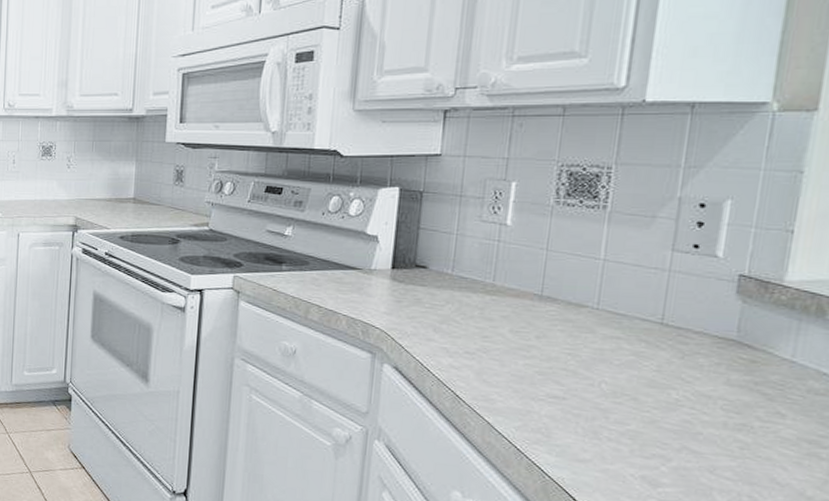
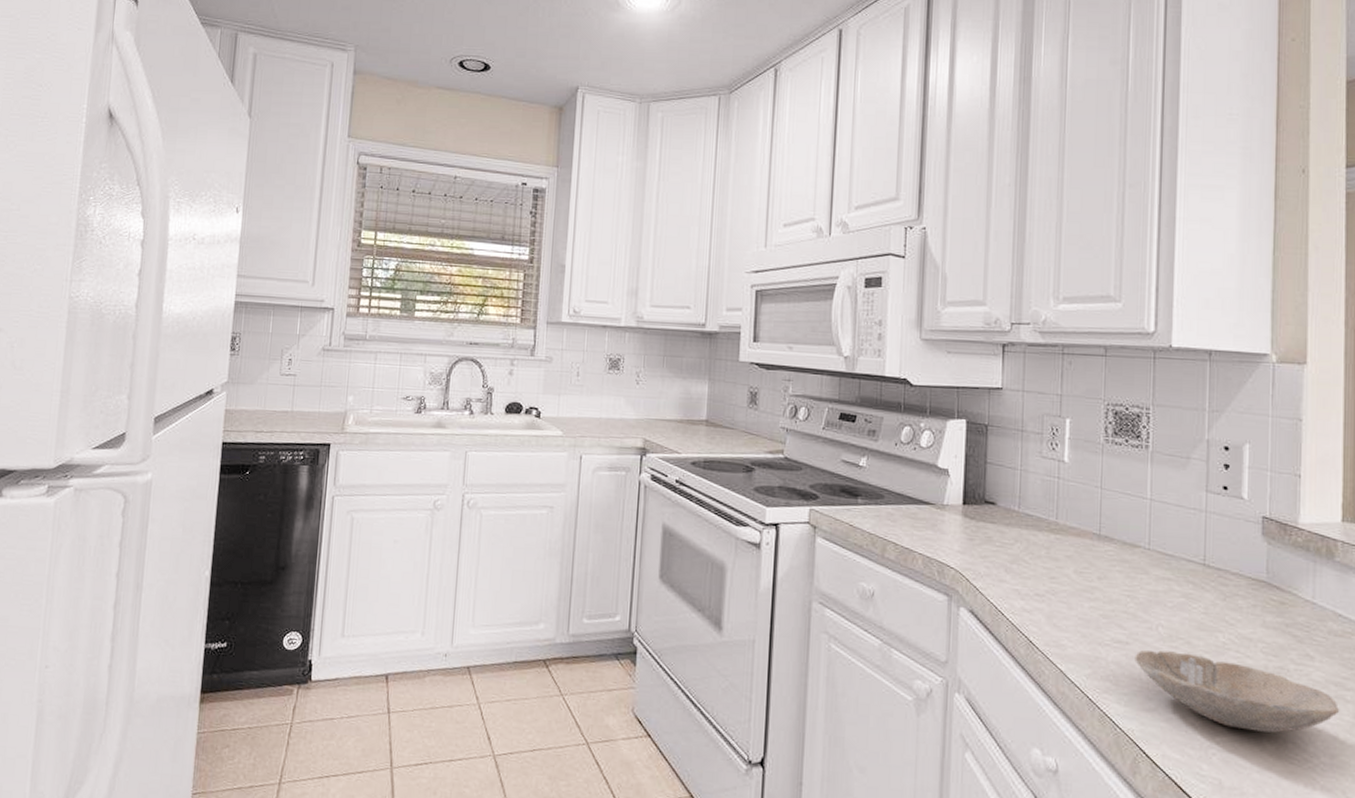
bowl: none [571,405,812,487] -> present [1135,650,1340,733]

